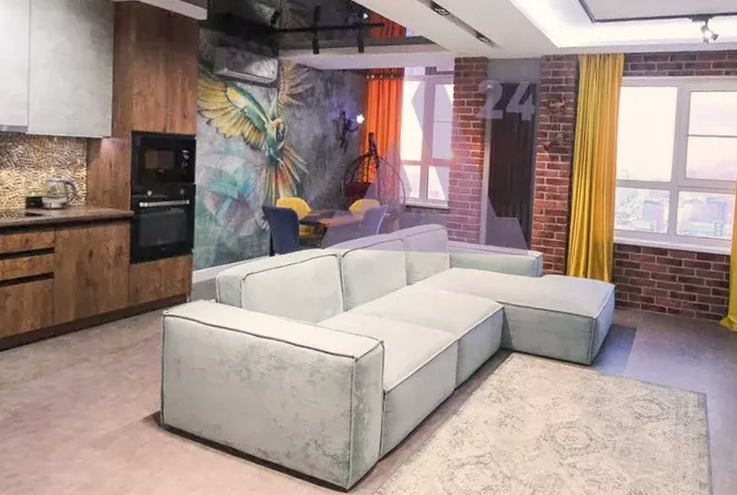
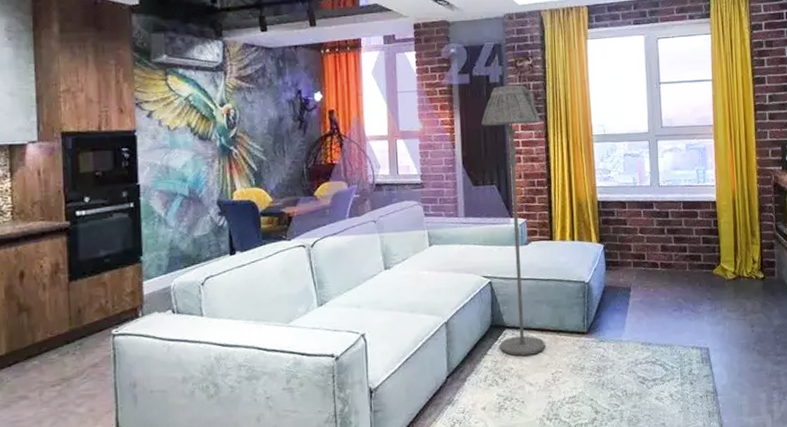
floor lamp: none [505,124,566,379] -> present [481,85,545,356]

